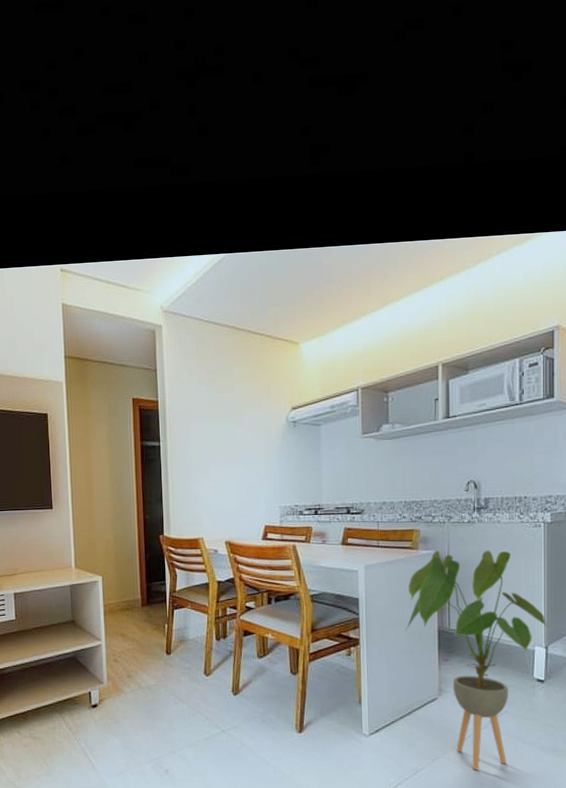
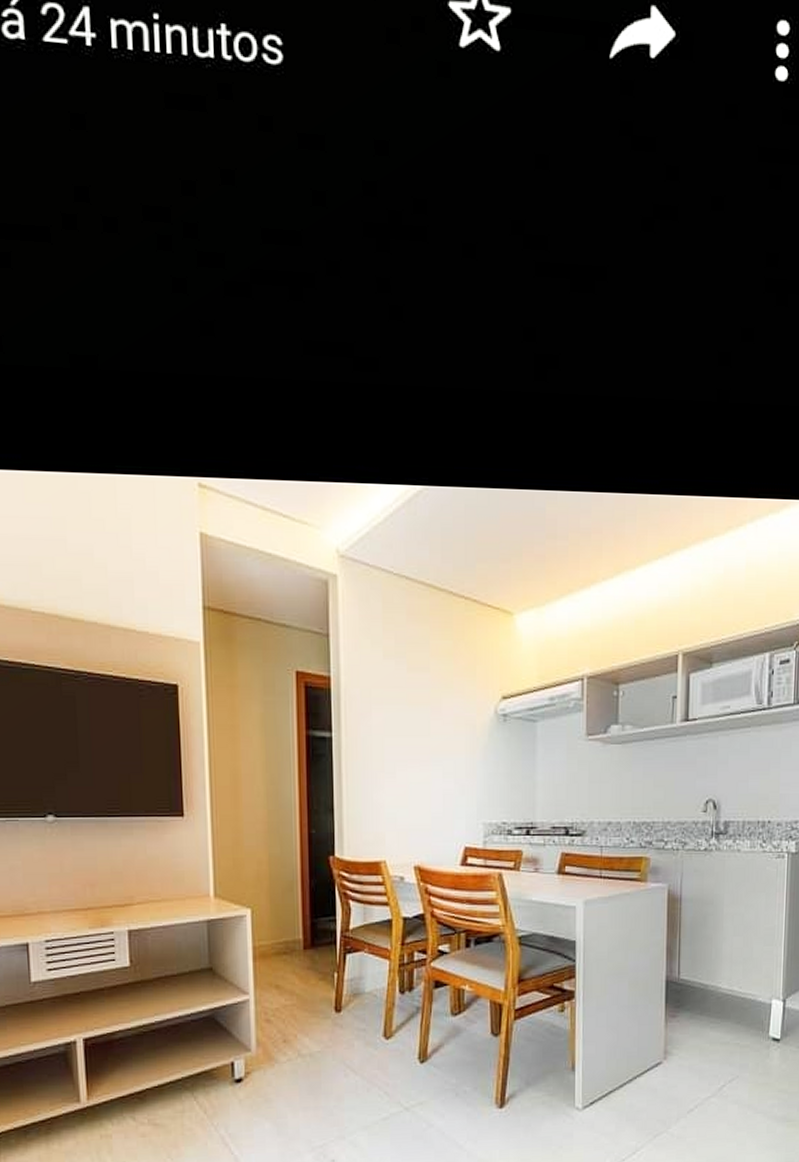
house plant: present [405,550,549,770] -> none [628,884,788,1147]

